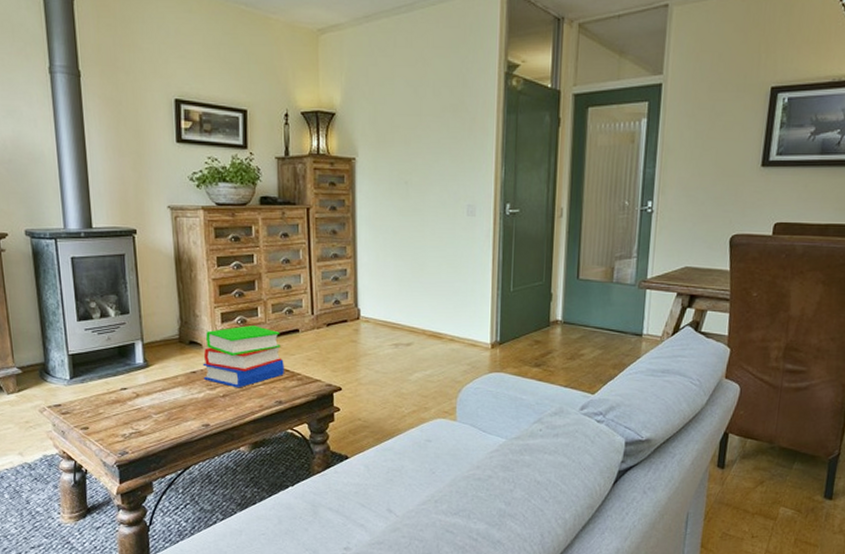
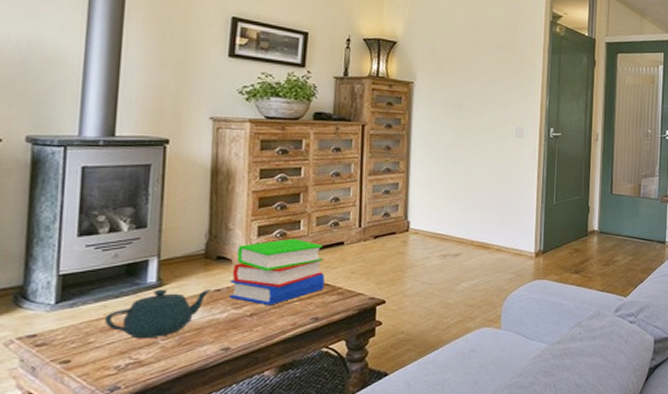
teapot: none [108,369,188,413] -> present [104,289,211,339]

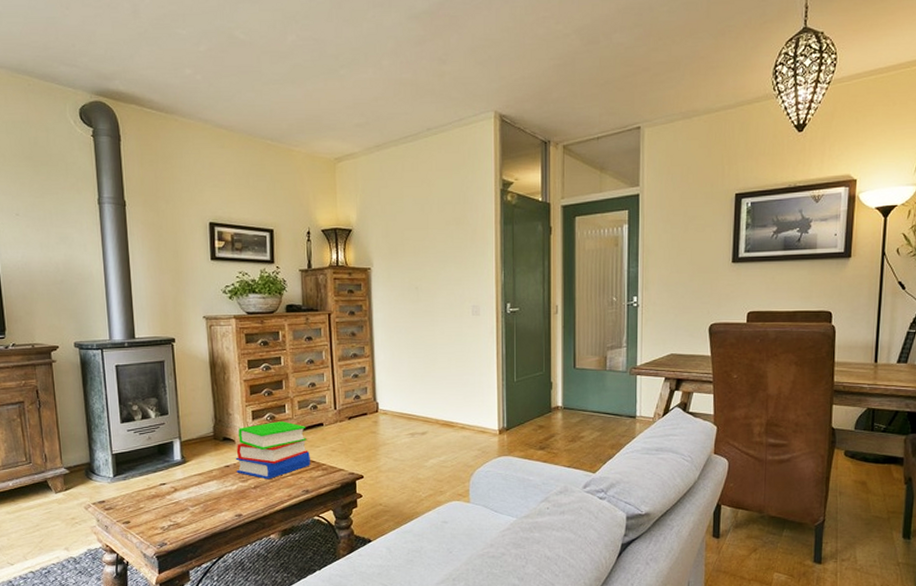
teapot: present [104,289,211,339] -> none [148,465,222,506]

